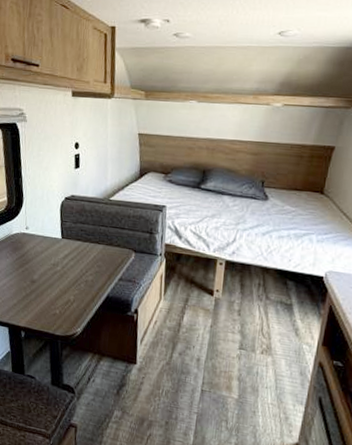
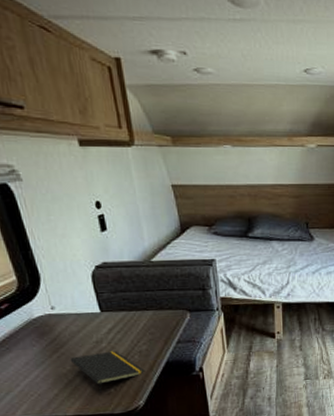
notepad: none [30,273,87,312] -> present [70,351,145,393]

